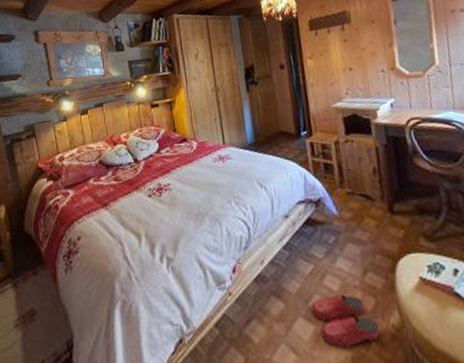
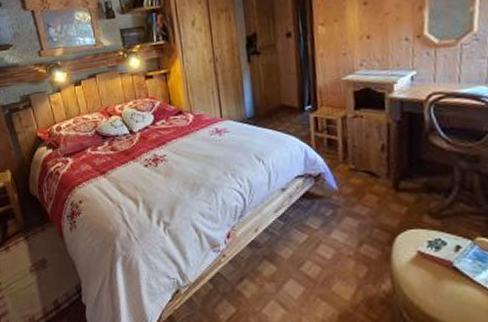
slippers: present [310,295,381,347] -> none [302,263,370,306]

